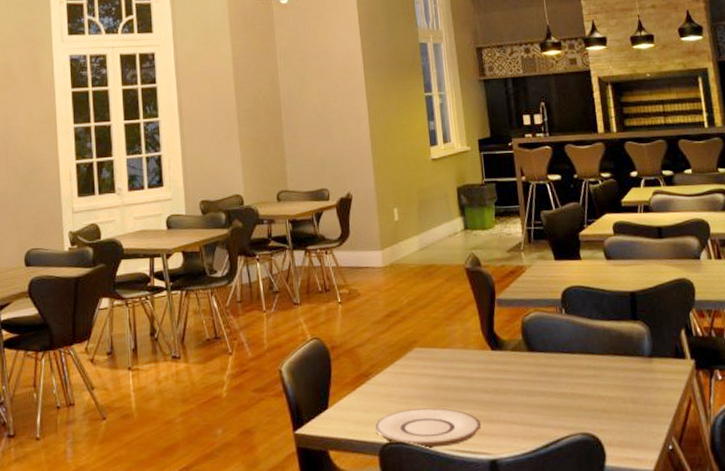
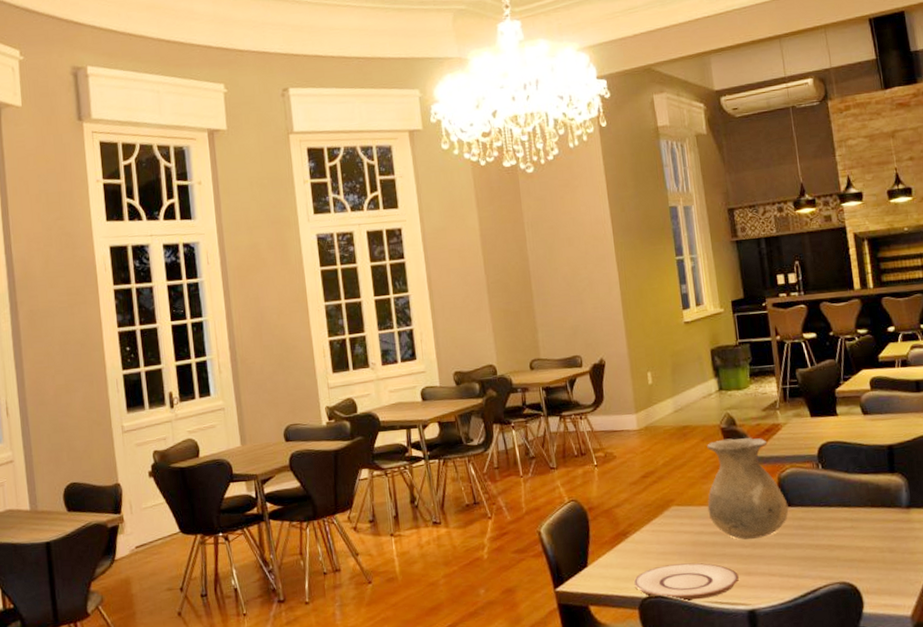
vase: none [450,278,532,386] -> present [707,437,789,540]

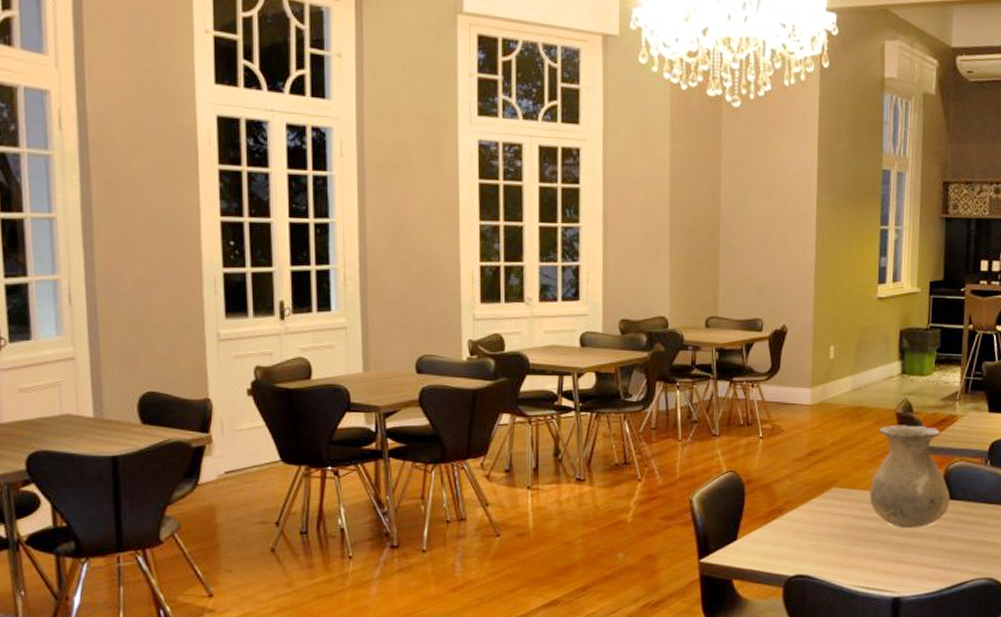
plate: present [633,562,739,601] -> none [782,546,889,583]

